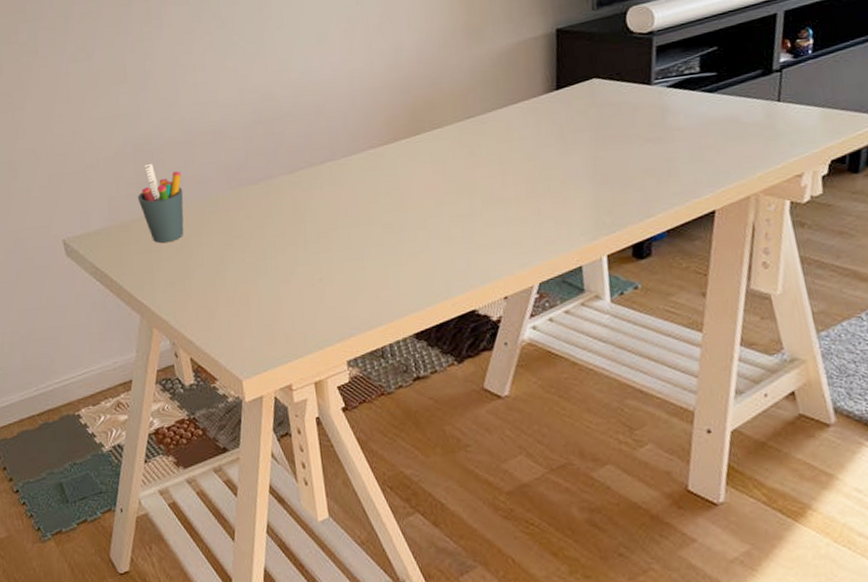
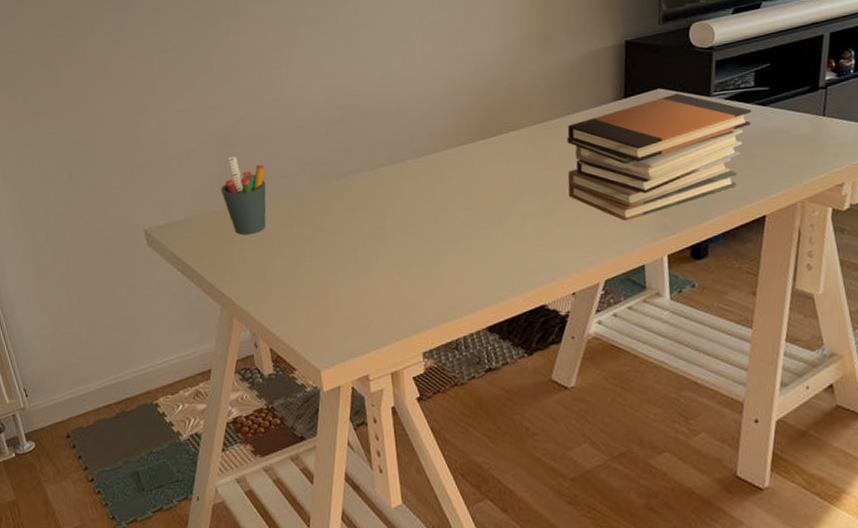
book stack: none [495,82,698,221] -> present [567,93,752,222]

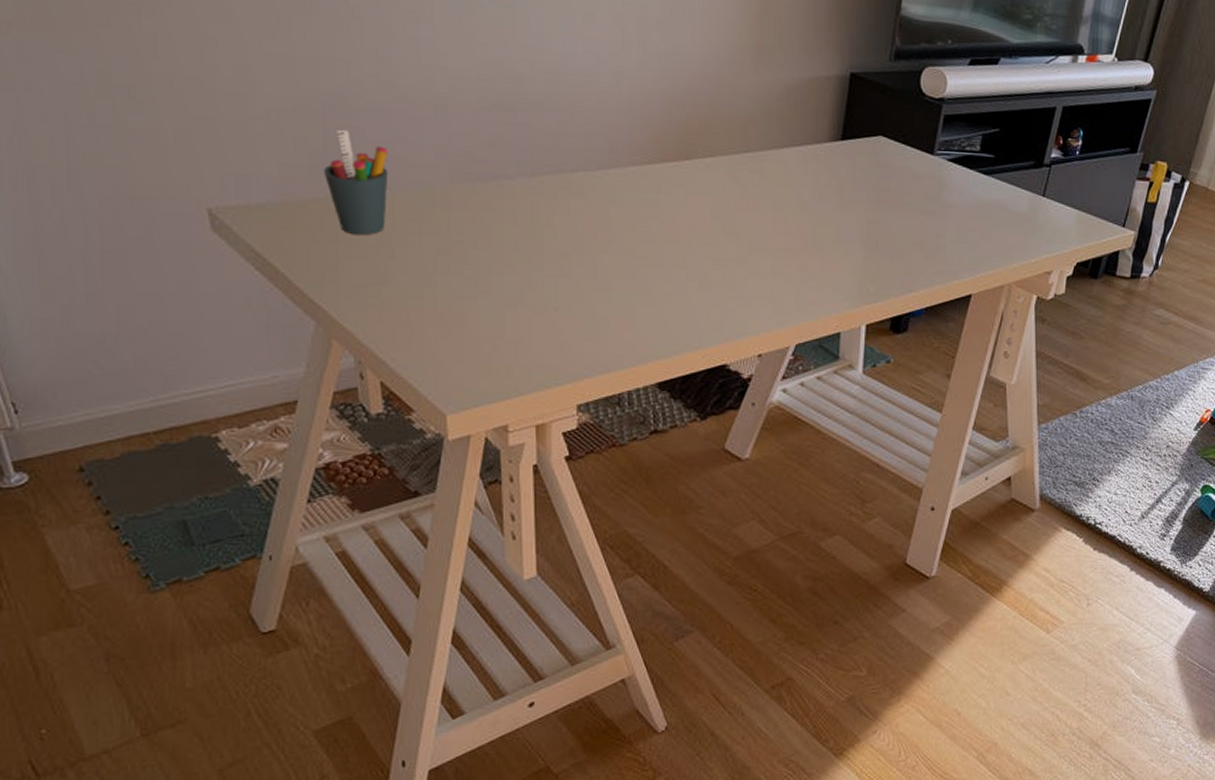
book stack: present [567,93,752,222] -> none [767,144,974,282]

